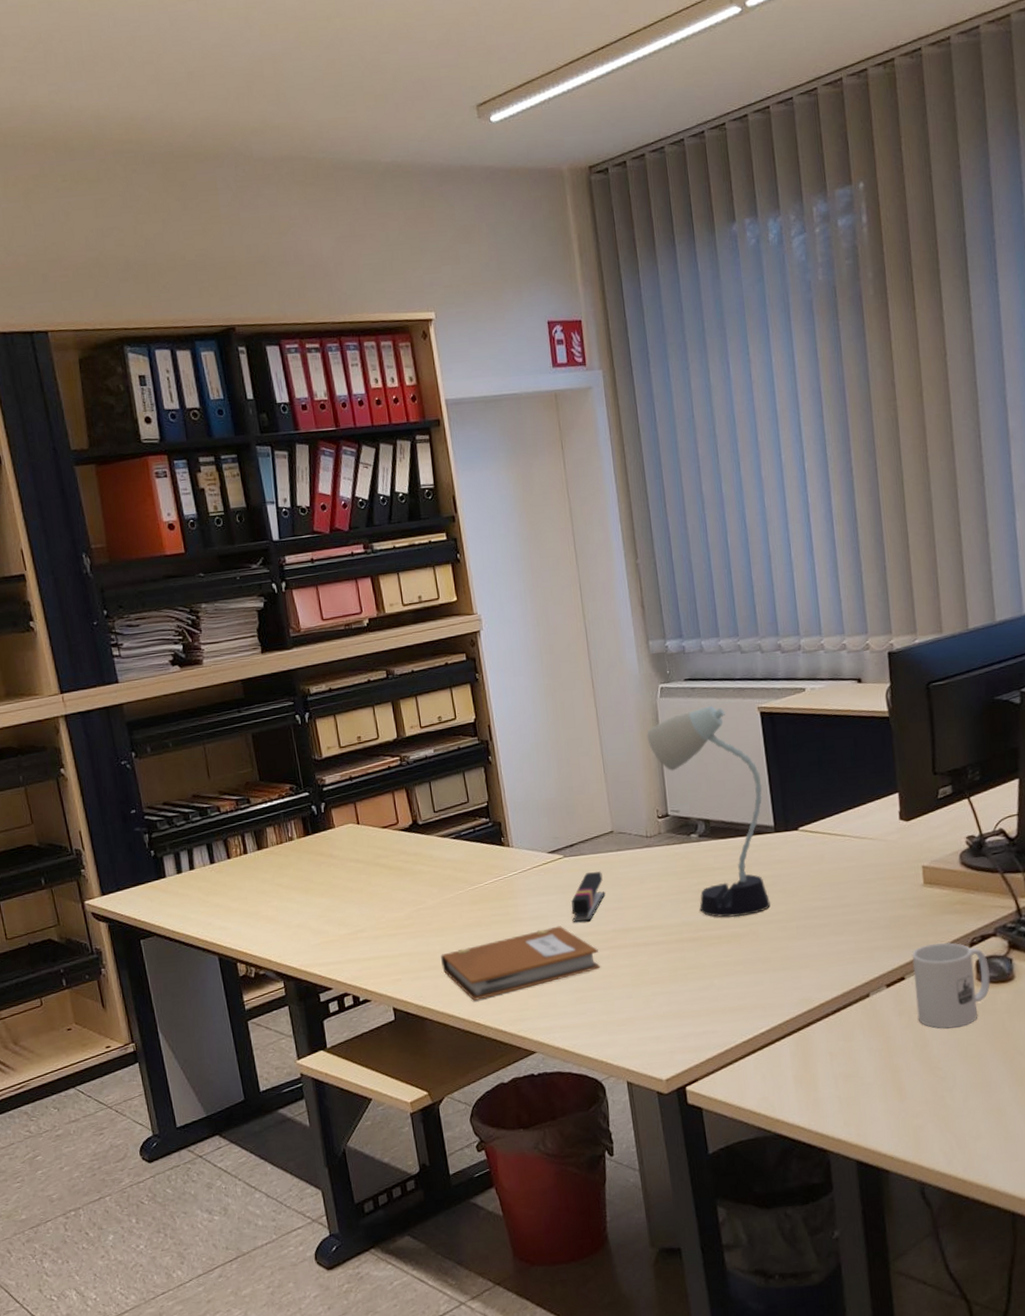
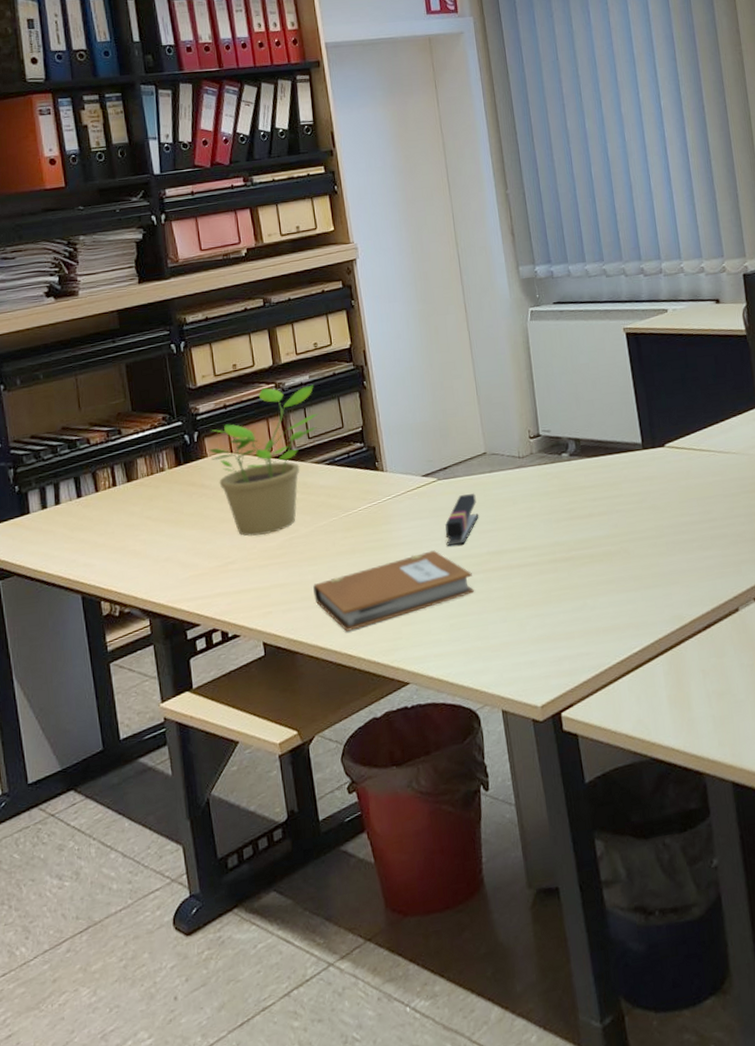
potted plant: none [336,758,445,906] -> present [209,384,319,536]
desk lamp: present [646,706,771,917] -> none [517,328,641,536]

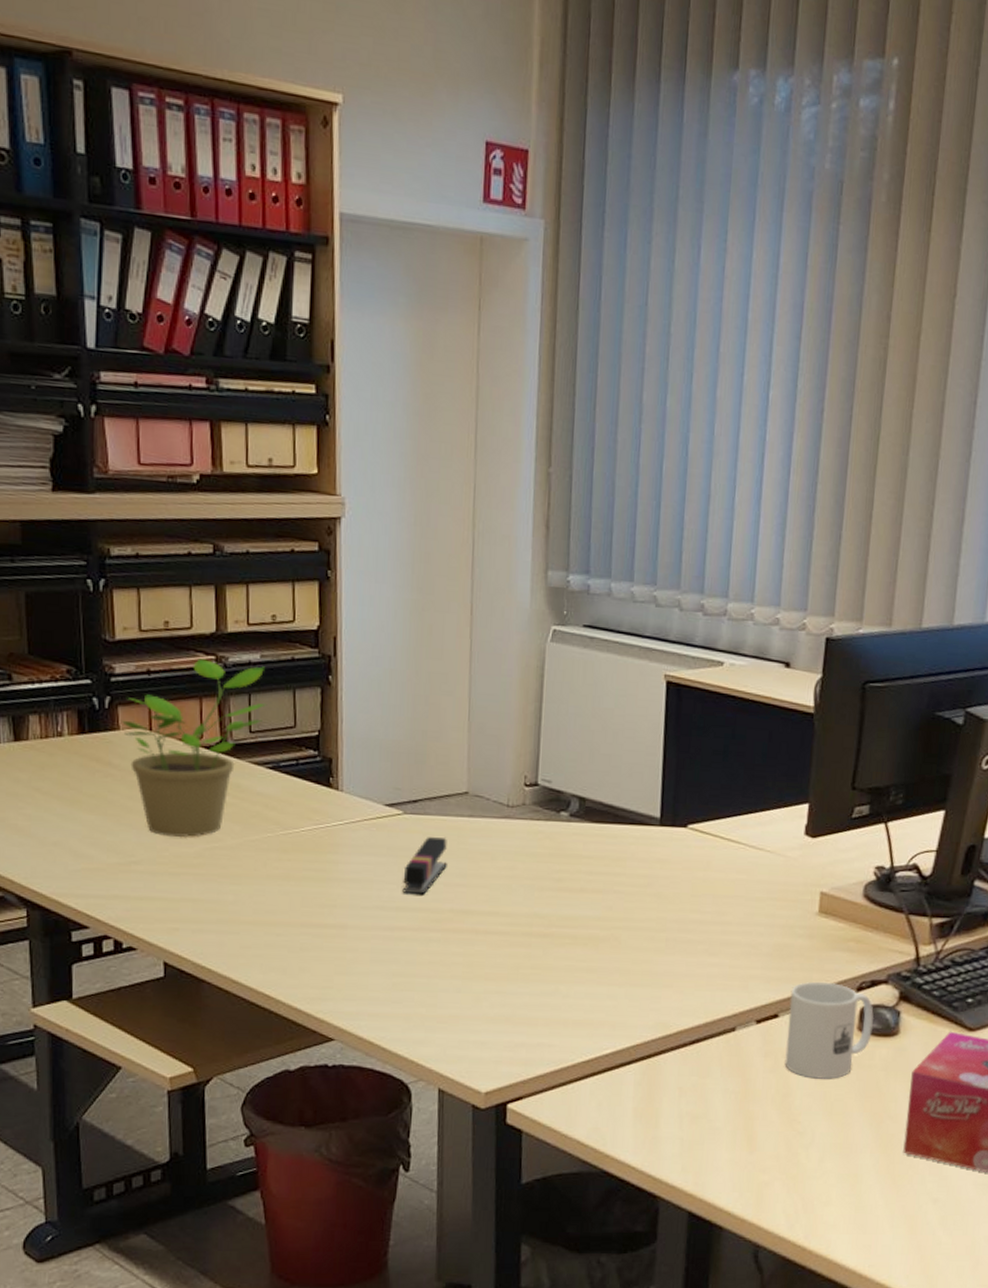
notebook: present [313,550,475,631] -> none [233,895,429,968]

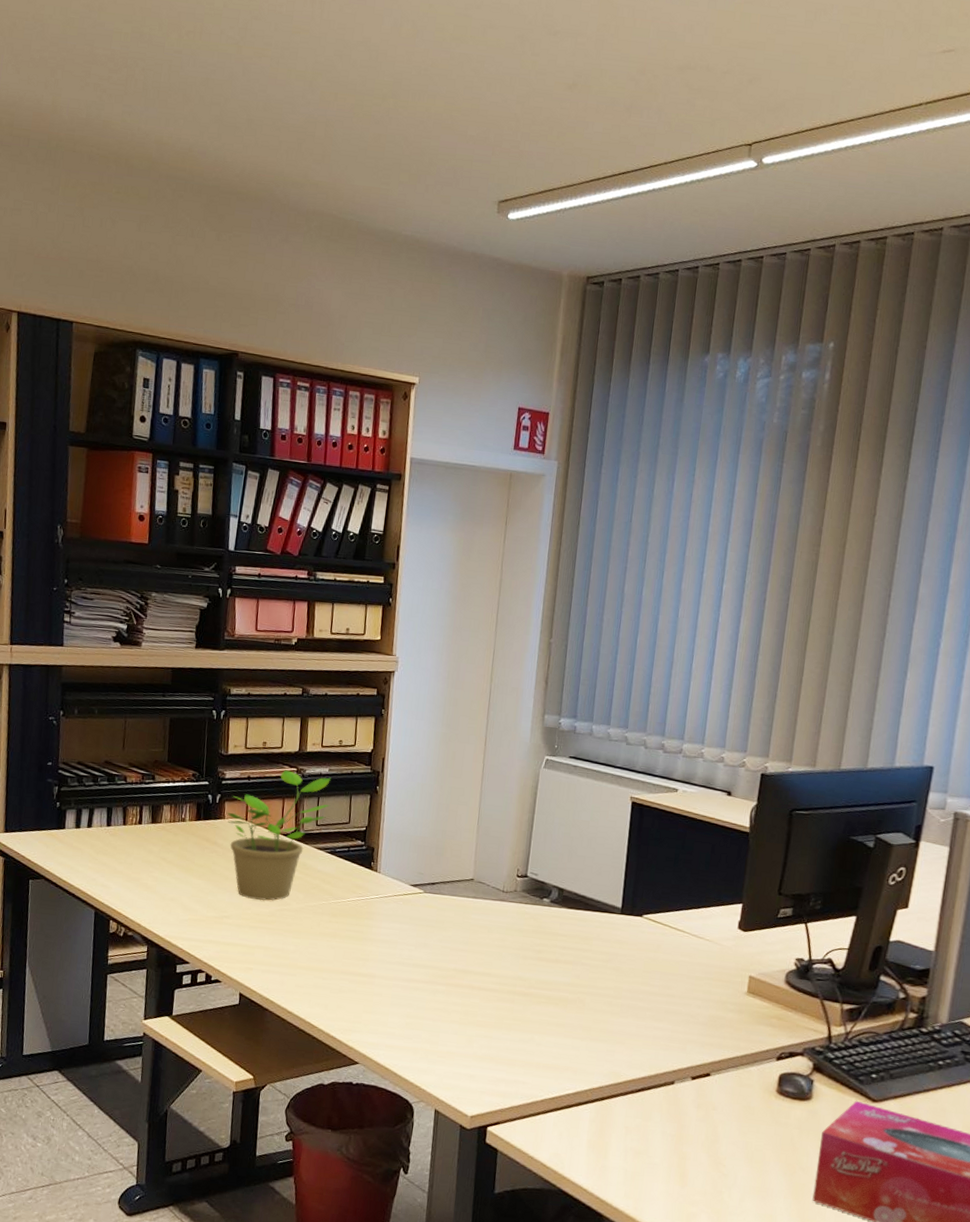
stapler: present [402,837,447,895] -> none [418,911,455,956]
mug: present [785,981,875,1079] -> none [714,1049,791,1132]

